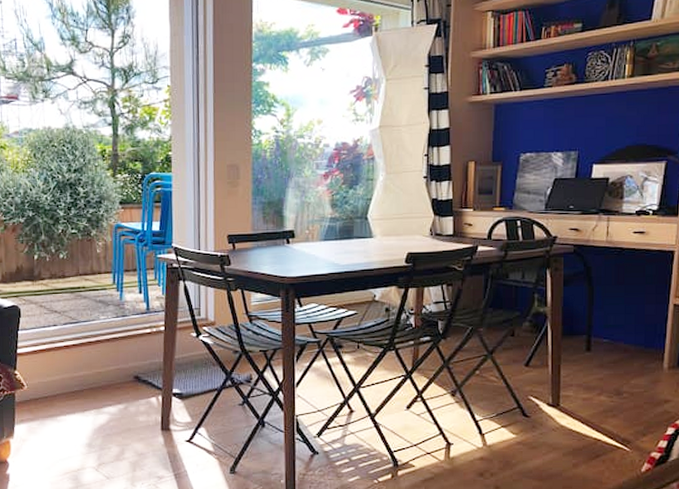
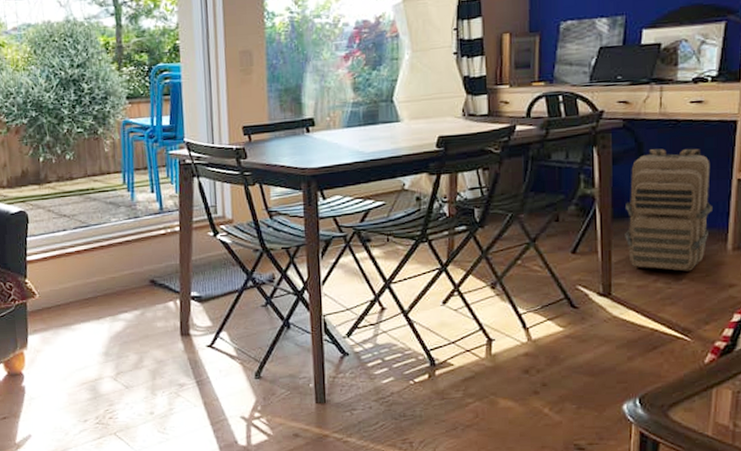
backpack: none [573,273,651,387] -> present [625,148,712,271]

